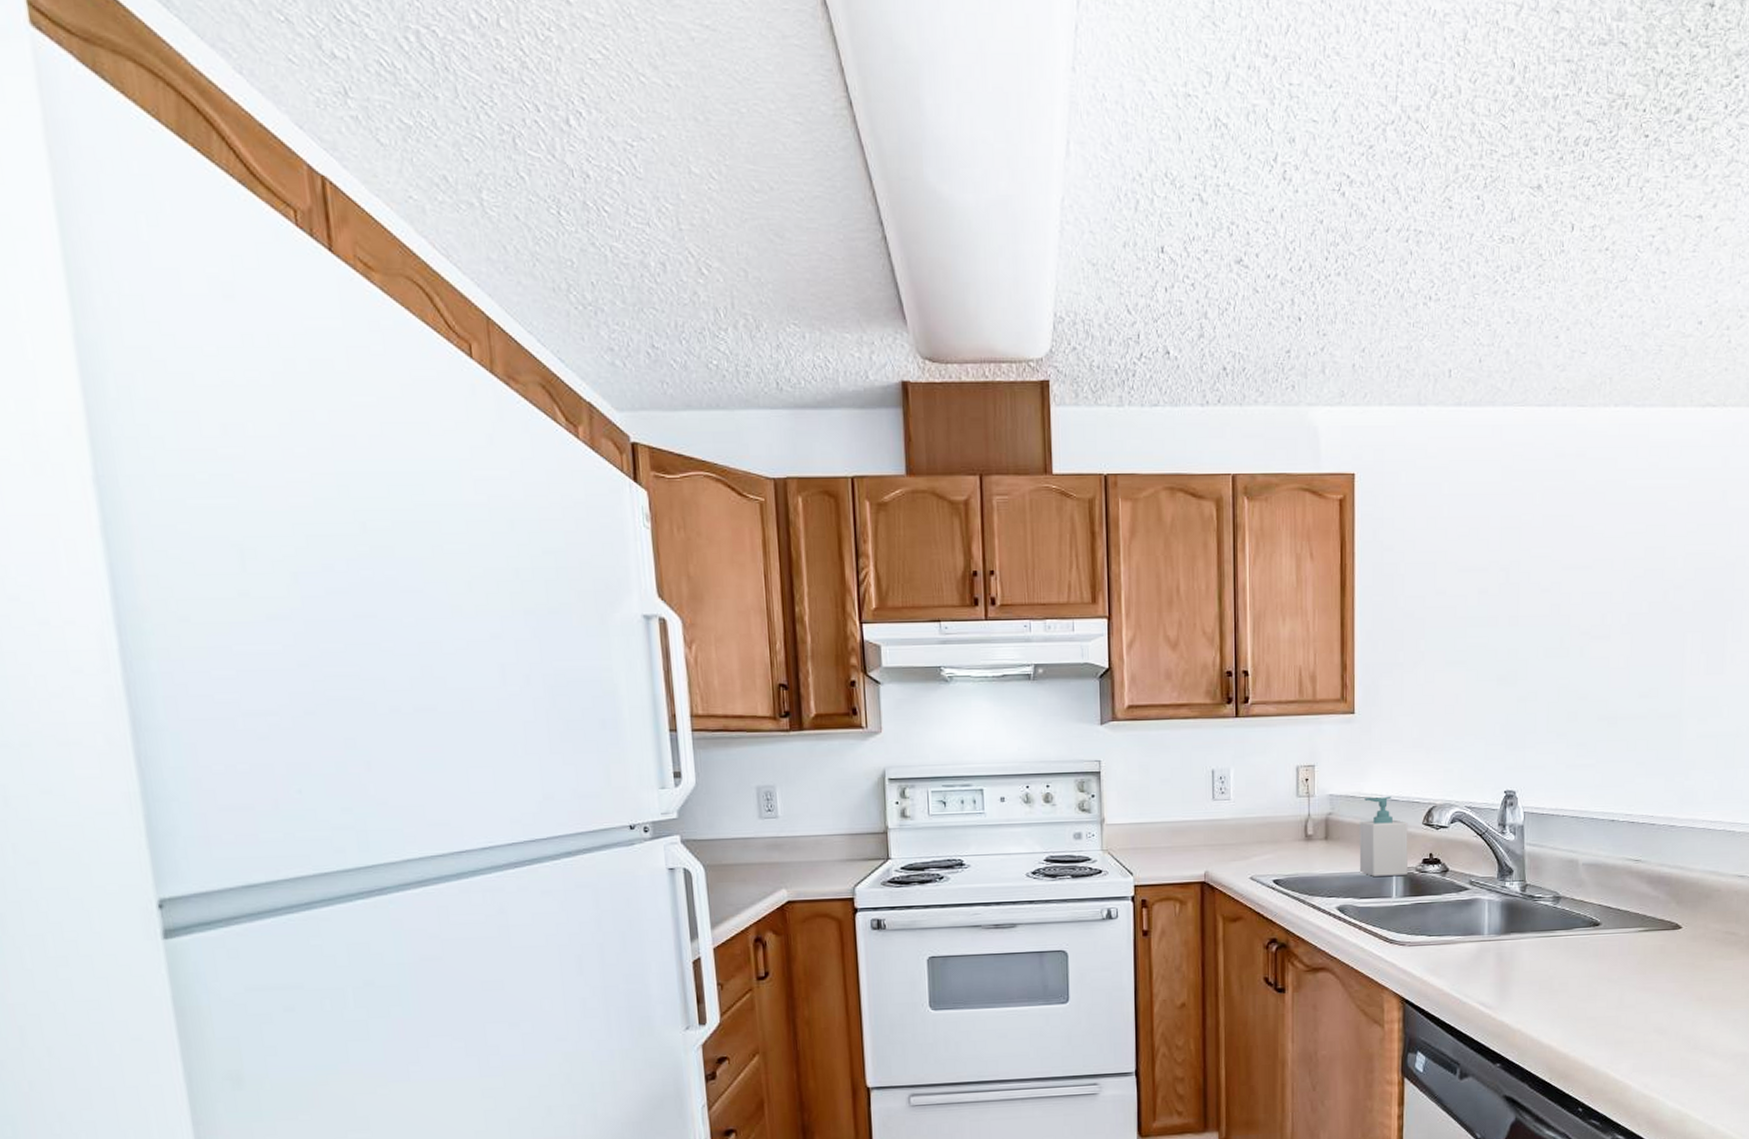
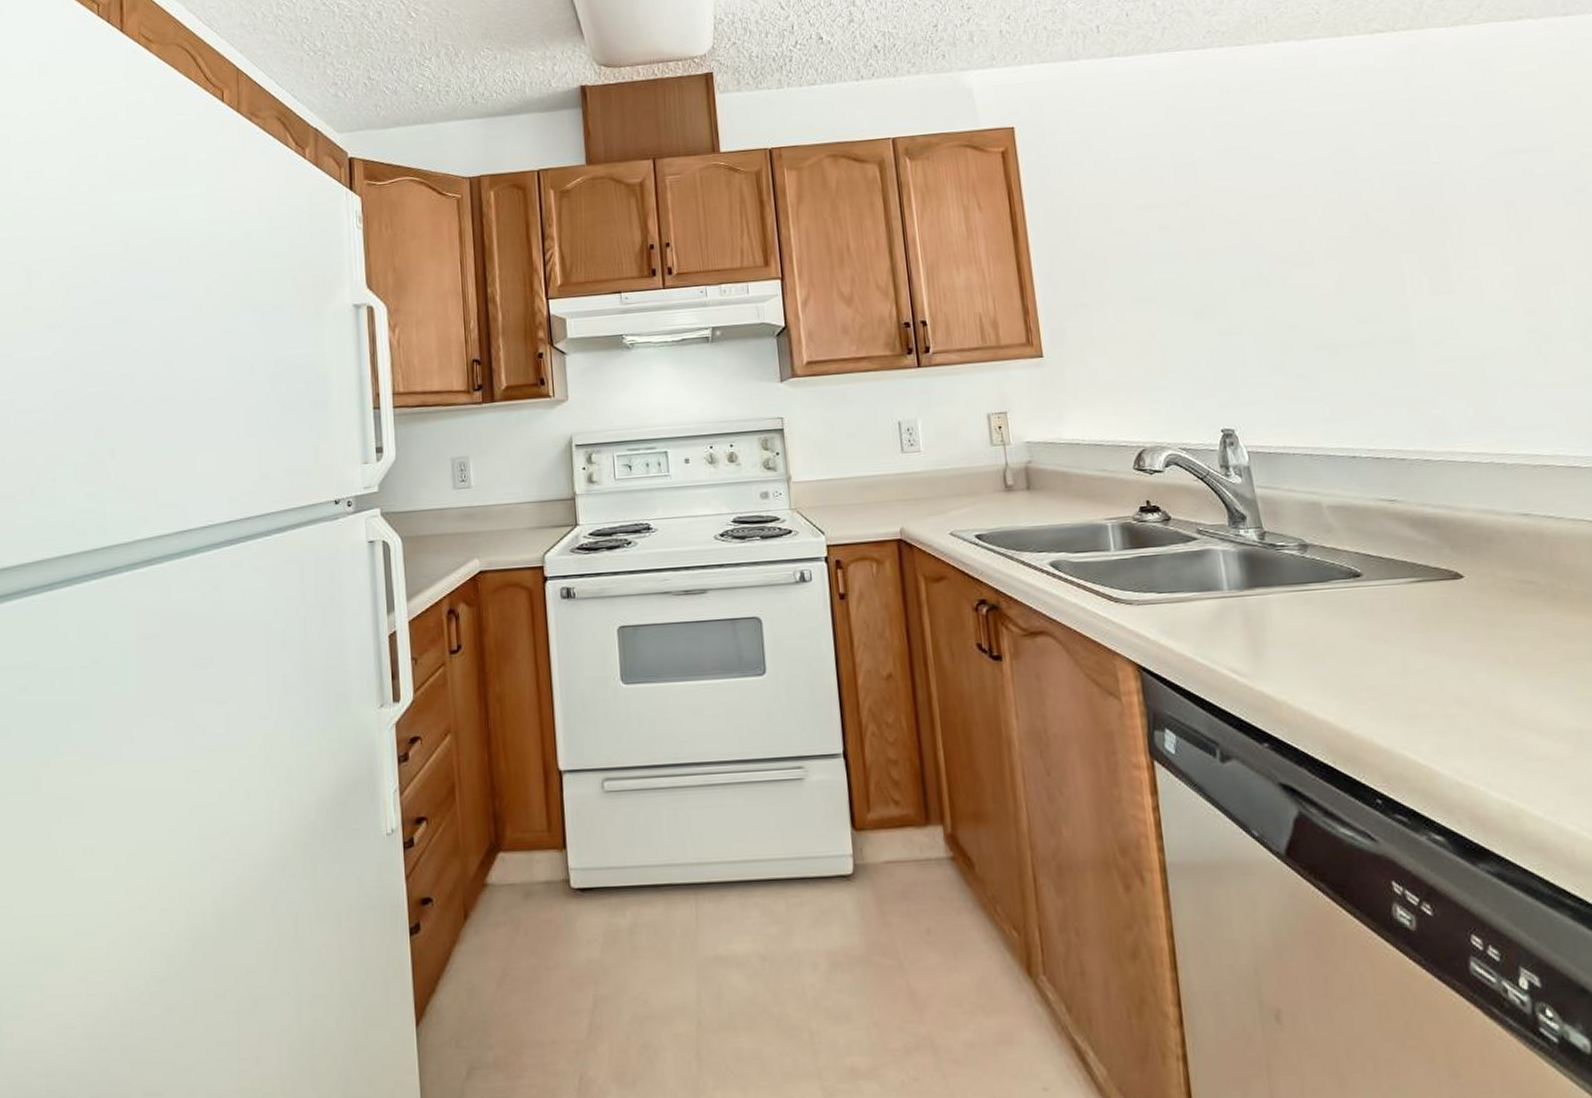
soap bottle: present [1359,796,1409,876] -> none [1062,440,1126,528]

